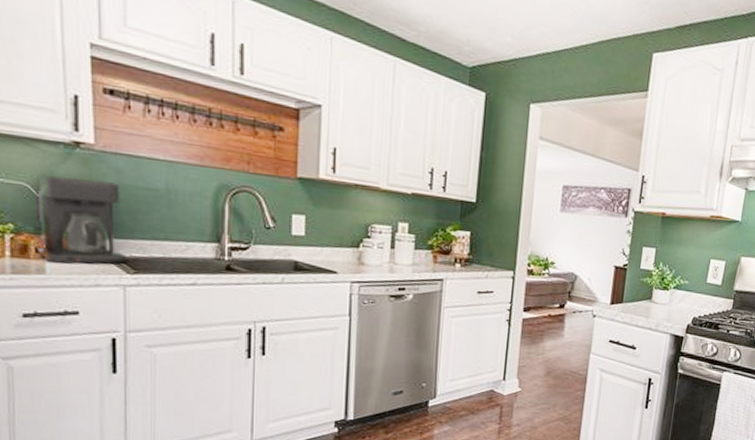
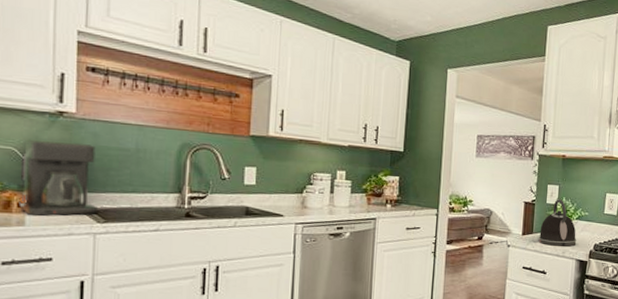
kettle: none [629,264,673,320] -> present [538,199,577,247]

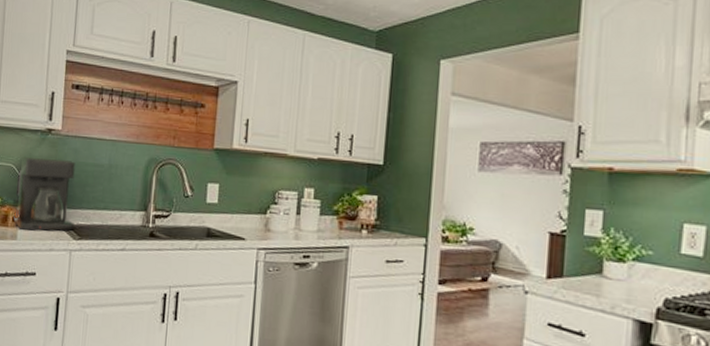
kettle: present [538,199,577,247] -> none [571,230,634,300]

